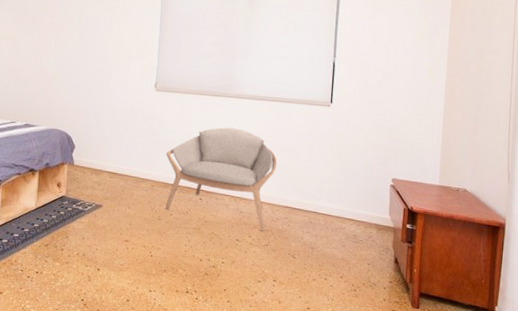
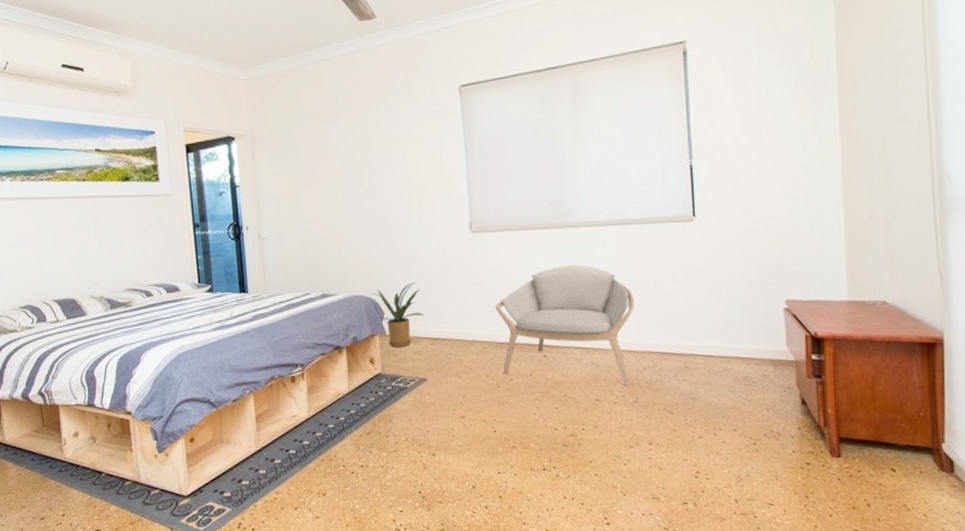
house plant: none [66,124,108,177] -> present [371,282,425,347]

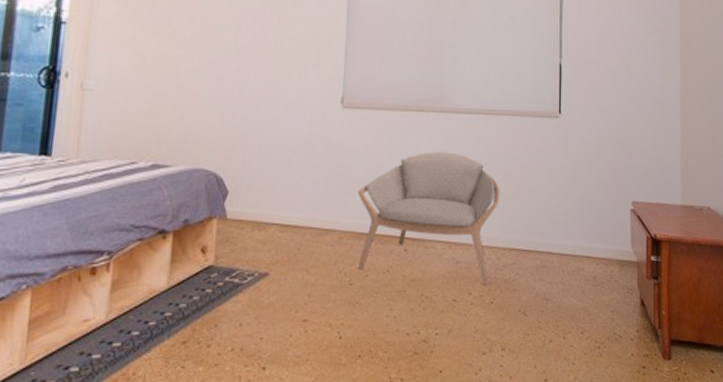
house plant: present [371,282,425,347] -> none [216,158,277,234]

